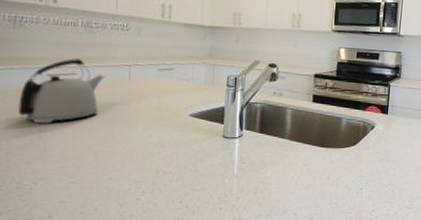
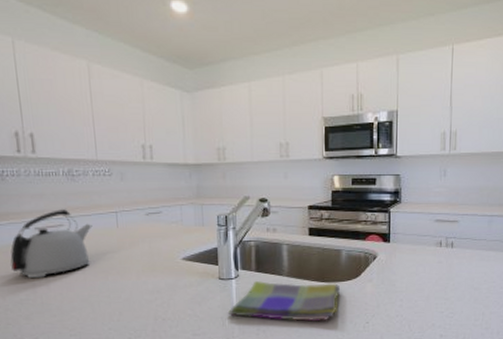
dish towel: none [228,142,338,185] -> present [227,281,340,321]

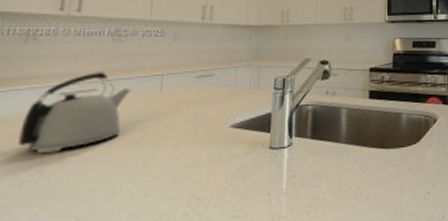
dish towel: present [227,281,340,321] -> none [275,149,400,195]

